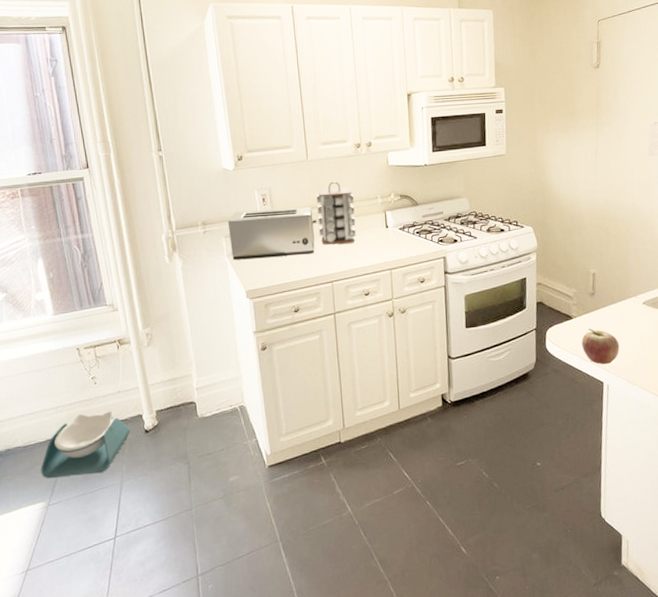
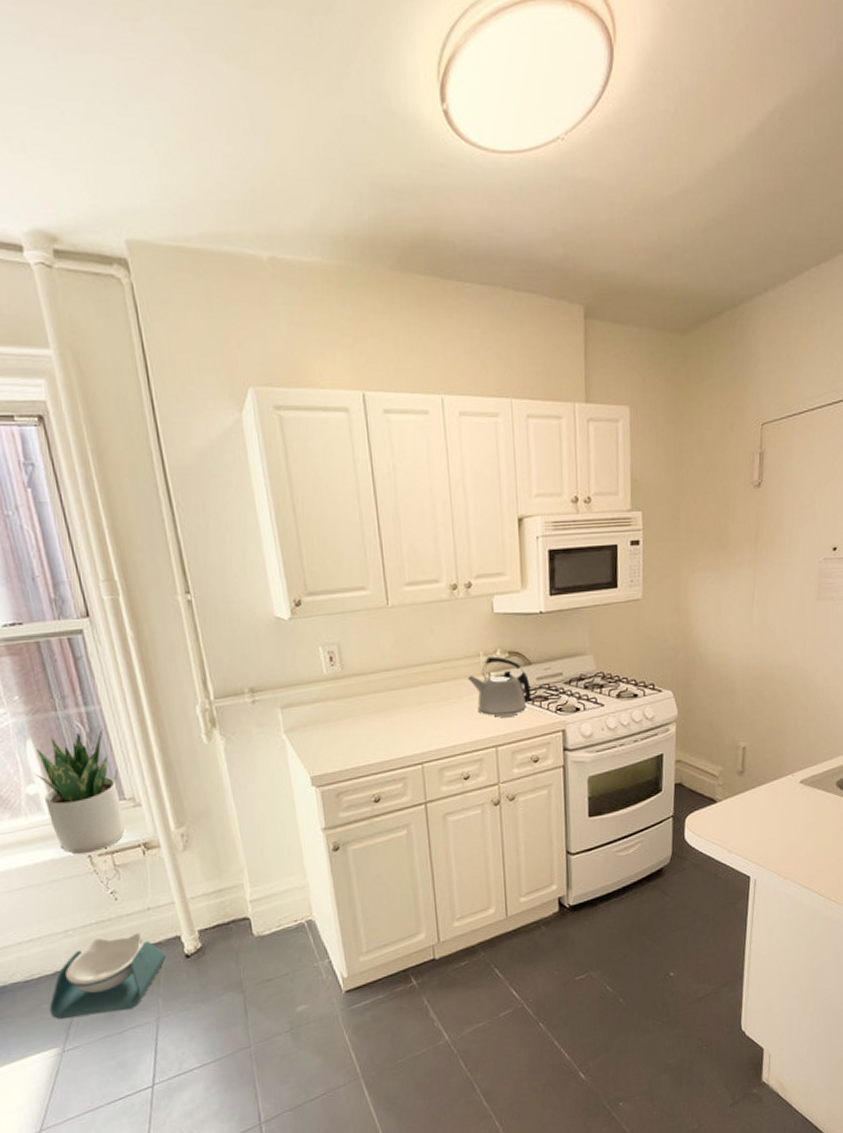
planter: none [43,251,105,348] -> present [35,728,125,855]
toaster: present [227,206,317,260] -> none [284,667,401,738]
spice rack: present [316,181,356,245] -> none [400,634,452,717]
kettle: none [367,199,418,247] -> present [467,656,531,718]
fruit: present [582,328,620,365] -> none [727,813,770,856]

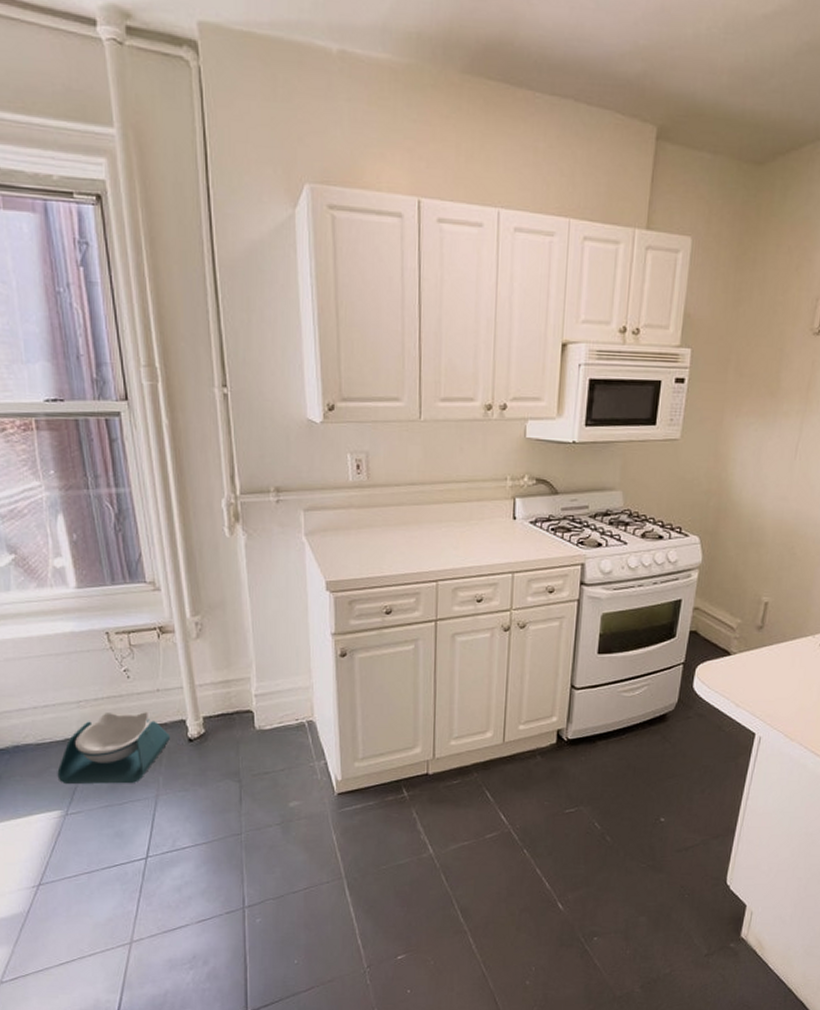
planter: present [35,728,125,855] -> none [63,511,142,631]
kettle: present [467,656,531,718] -> none [491,482,555,545]

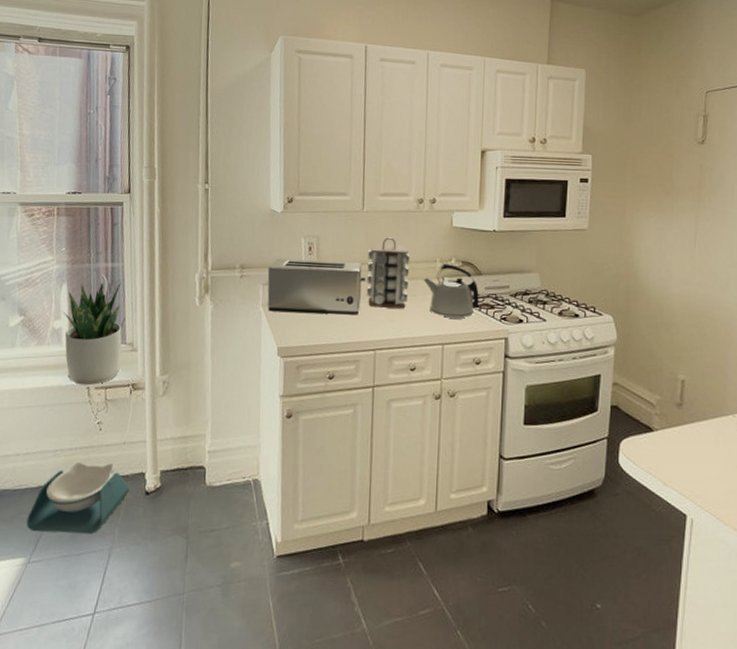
planter: none [63,511,142,631] -> present [63,282,122,386]
toaster: none [309,479,425,544] -> present [267,258,366,315]
spice rack: none [426,451,476,535] -> present [366,237,410,309]
kettle: none [491,482,555,545] -> present [423,263,479,320]

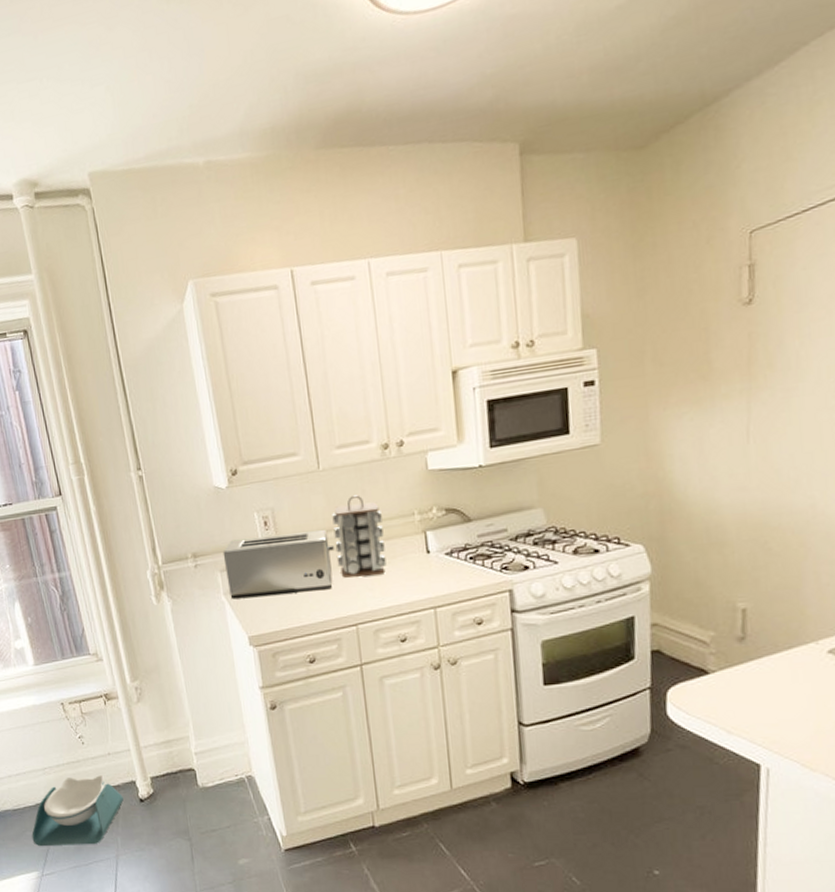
planter: present [63,282,122,386] -> none [21,592,90,702]
kettle: present [423,263,479,320] -> none [401,514,473,578]

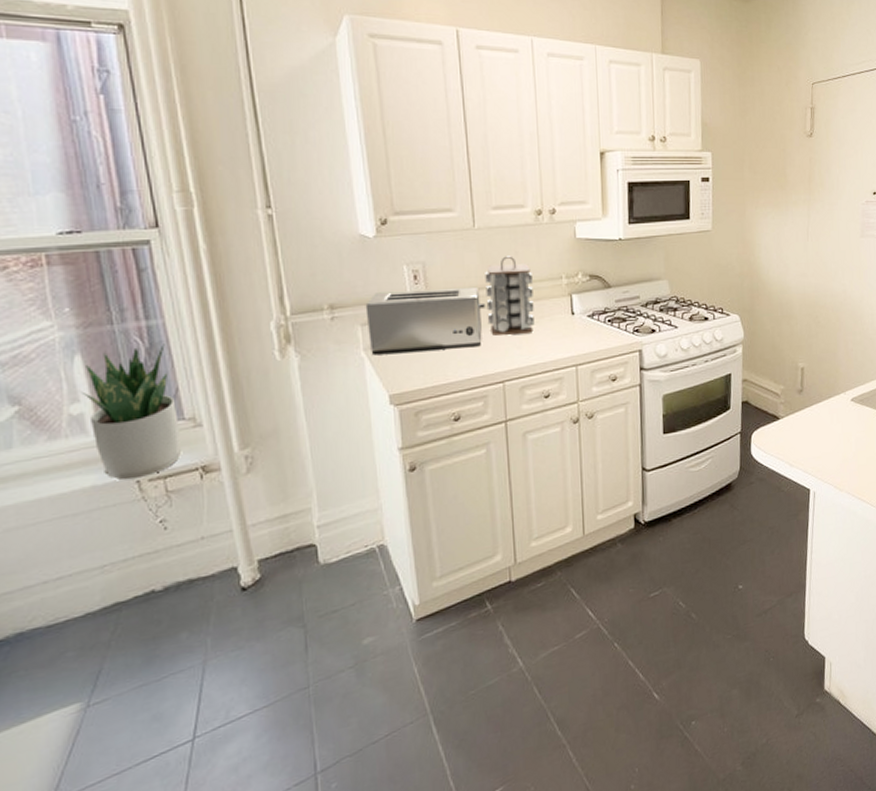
planter: none [21,592,90,702] -> present [81,344,181,481]
pet bowl: present [32,775,124,847] -> none [75,565,219,669]

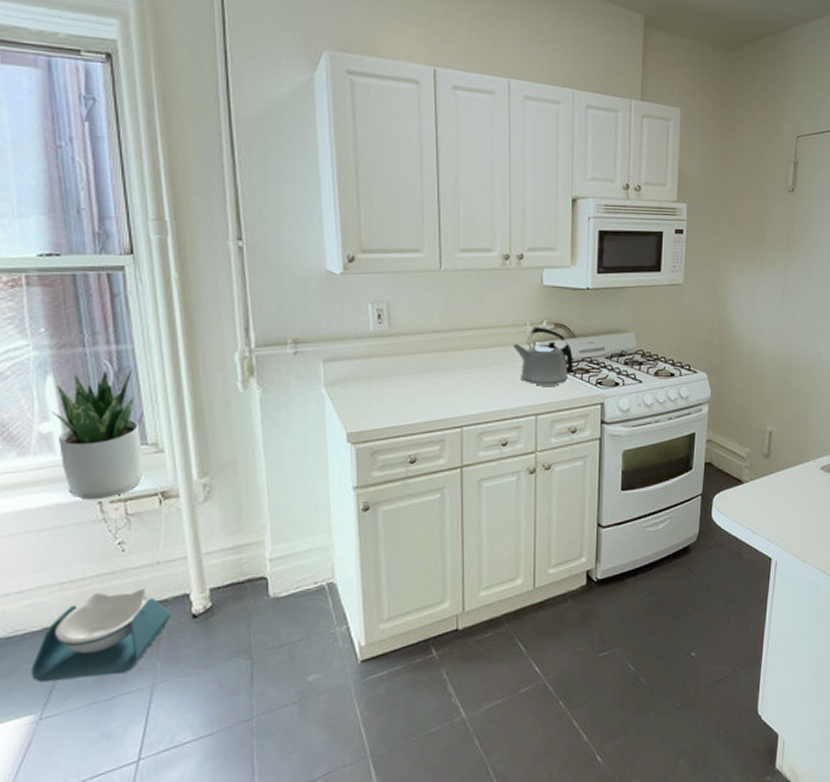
pet bowl: none [75,565,219,669] -> present [31,588,170,683]
toaster: present [365,286,485,356] -> none [328,329,447,393]
spice rack: present [485,256,535,336] -> none [449,299,496,381]
kettle: none [549,279,610,338] -> present [512,327,573,387]

